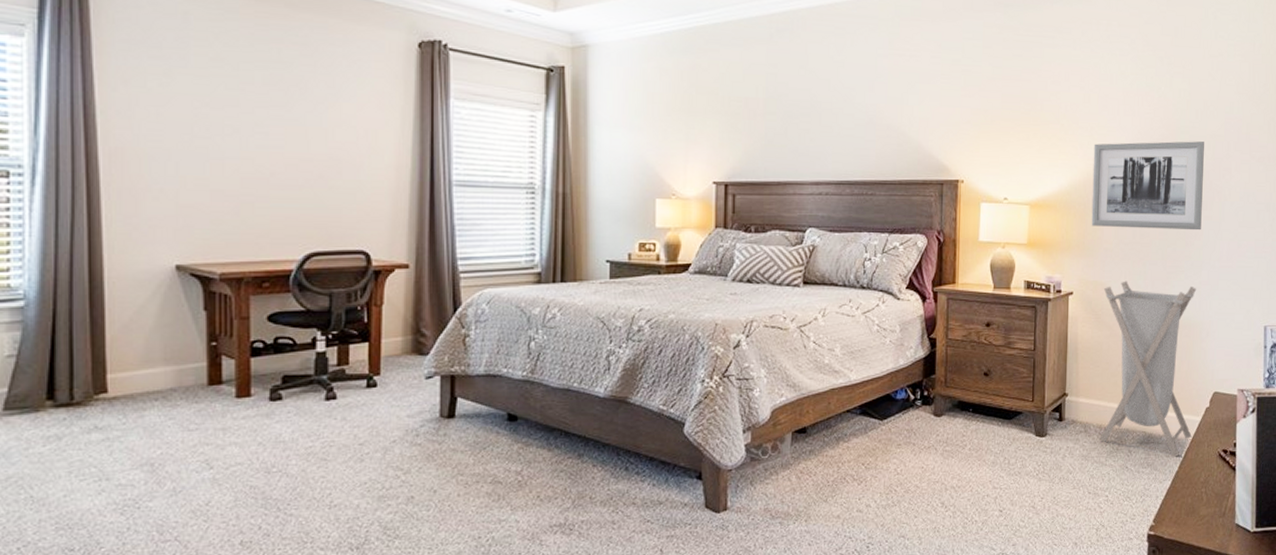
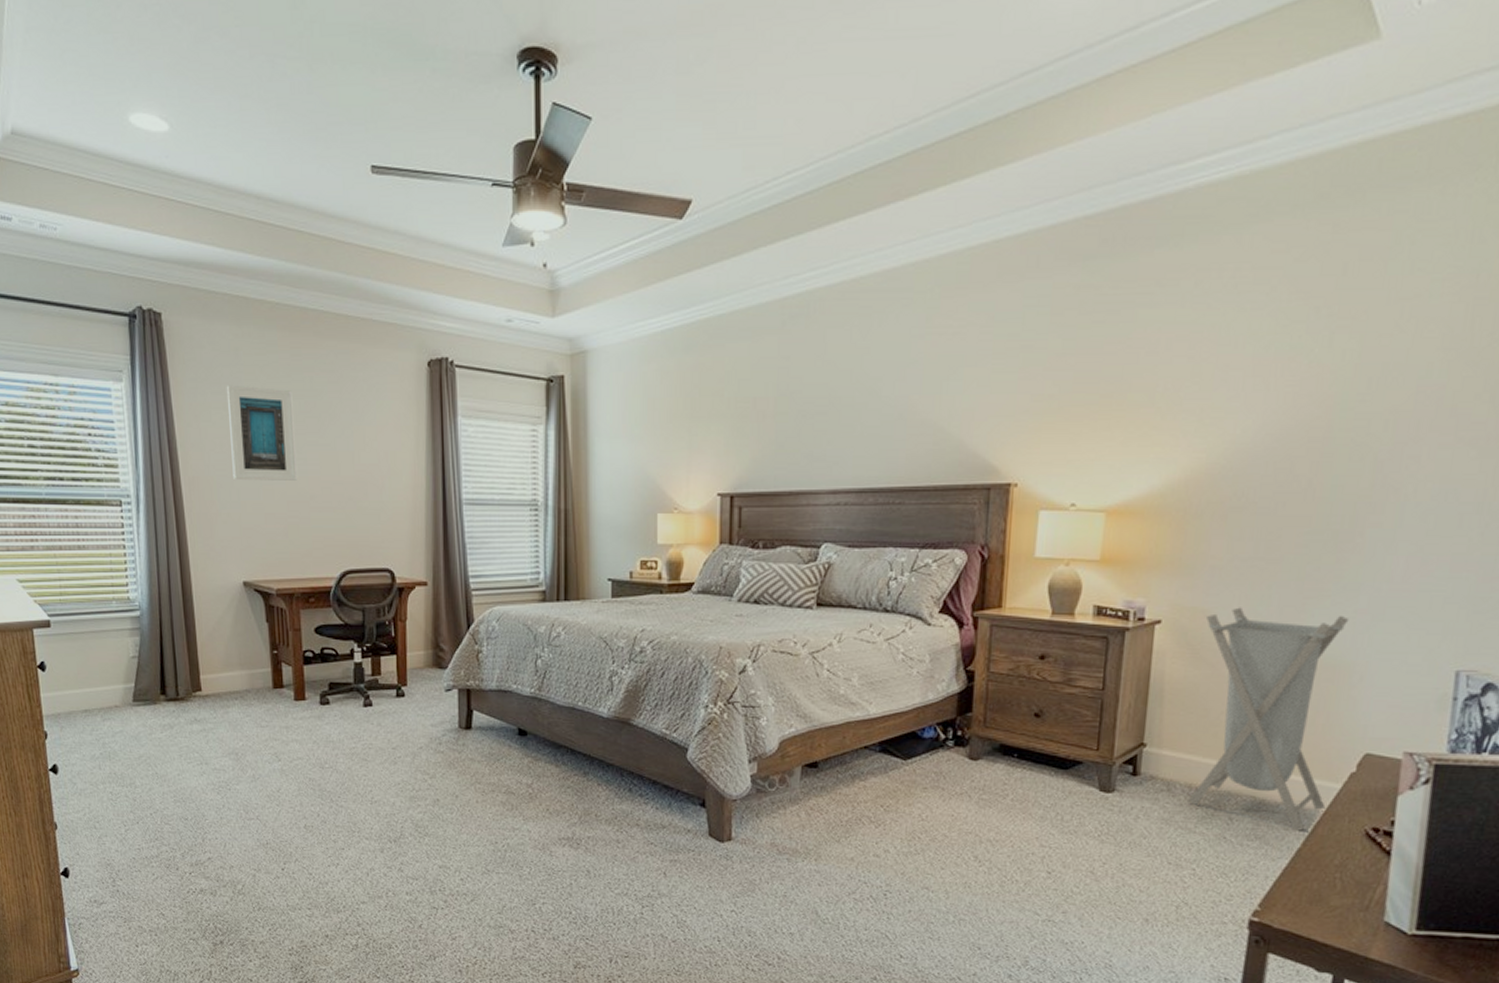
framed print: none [168,49,255,156] -> present [226,385,297,481]
wall art: present [1091,141,1204,231] -> none [1193,420,1379,542]

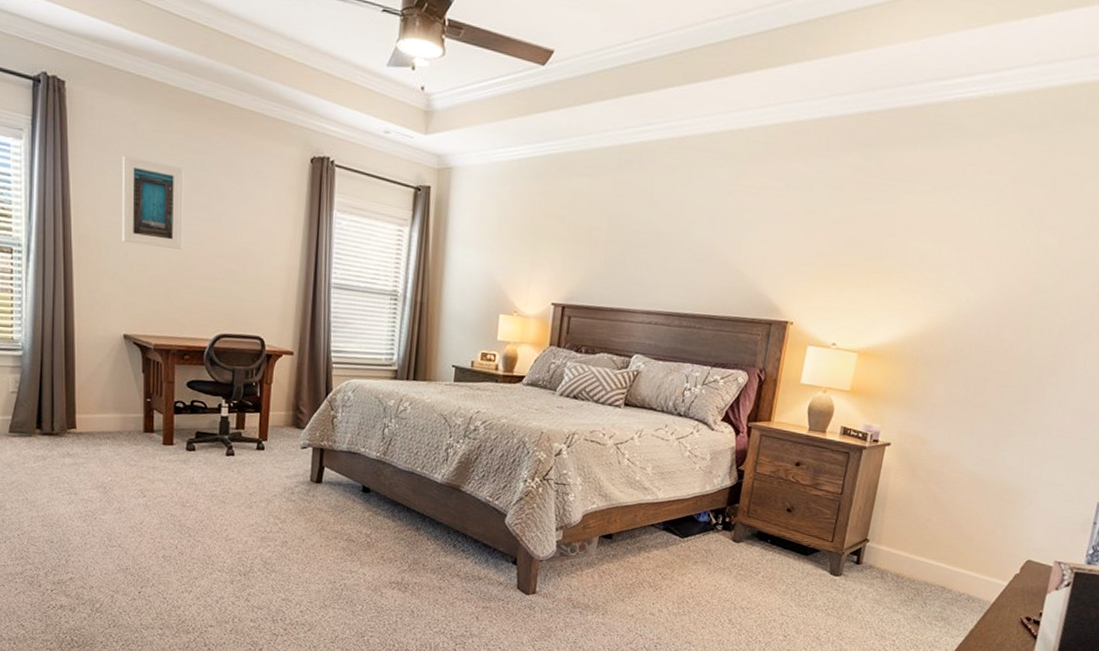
laundry hamper: present [1188,607,1350,831] -> none [895,438,1028,616]

